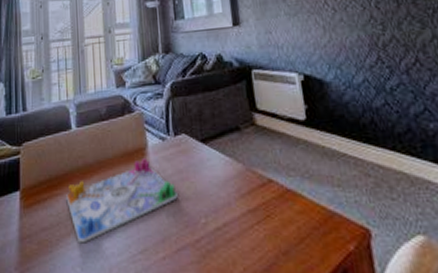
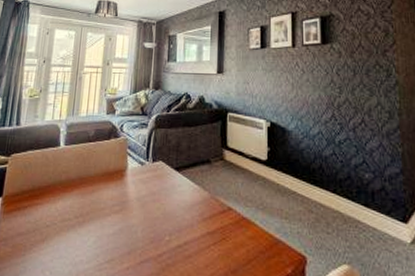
board game: present [66,158,178,244] -> none [45,179,148,250]

